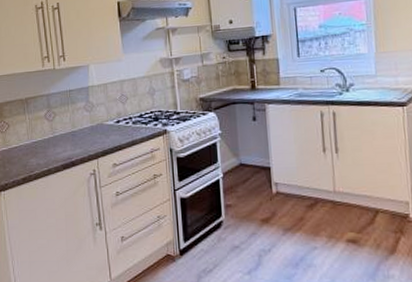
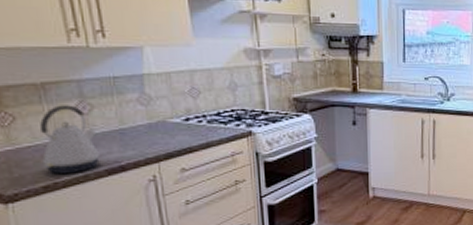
kettle: none [23,114,58,169] -> present [40,105,99,174]

